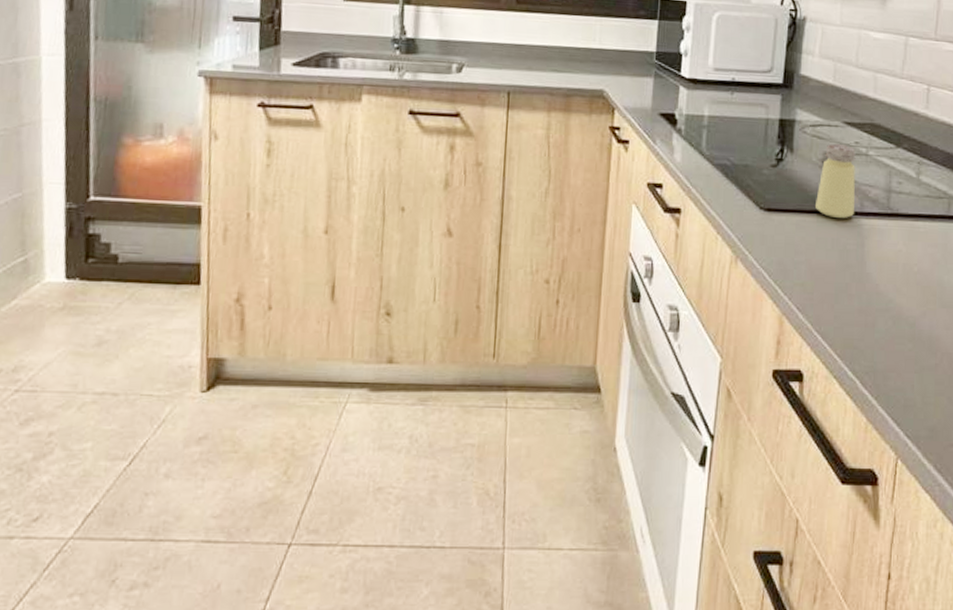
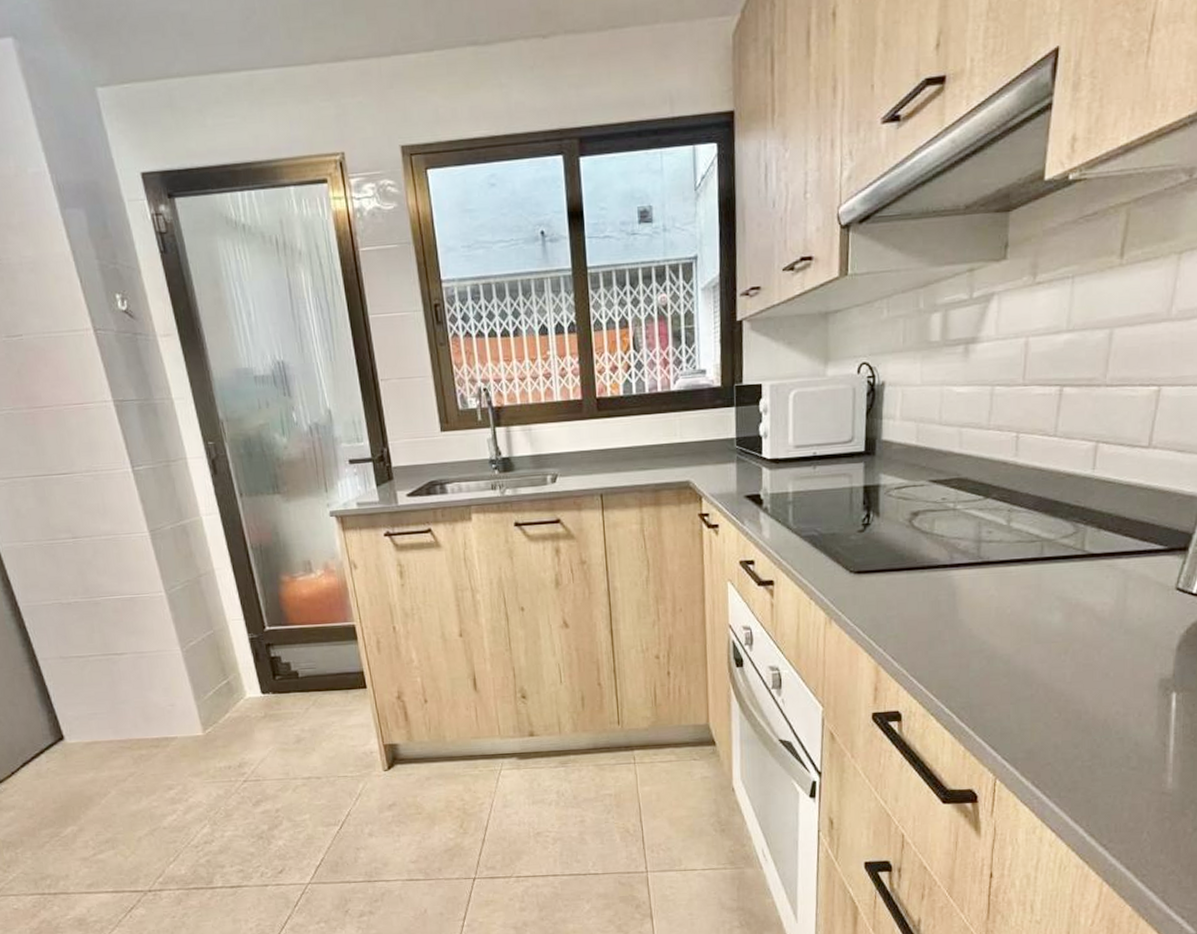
saltshaker: present [816,143,856,219] -> none [905,501,944,573]

